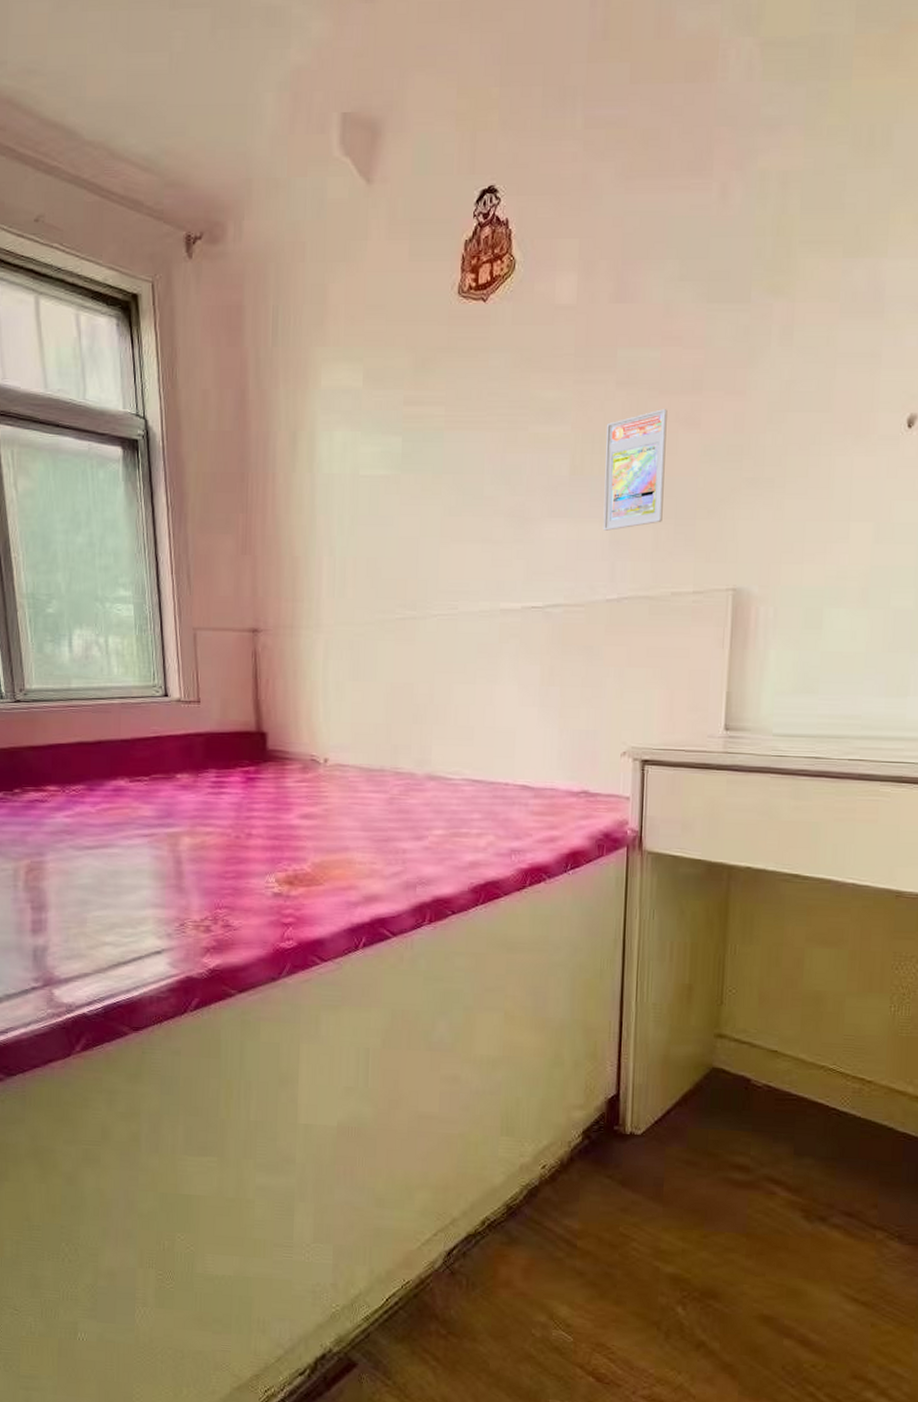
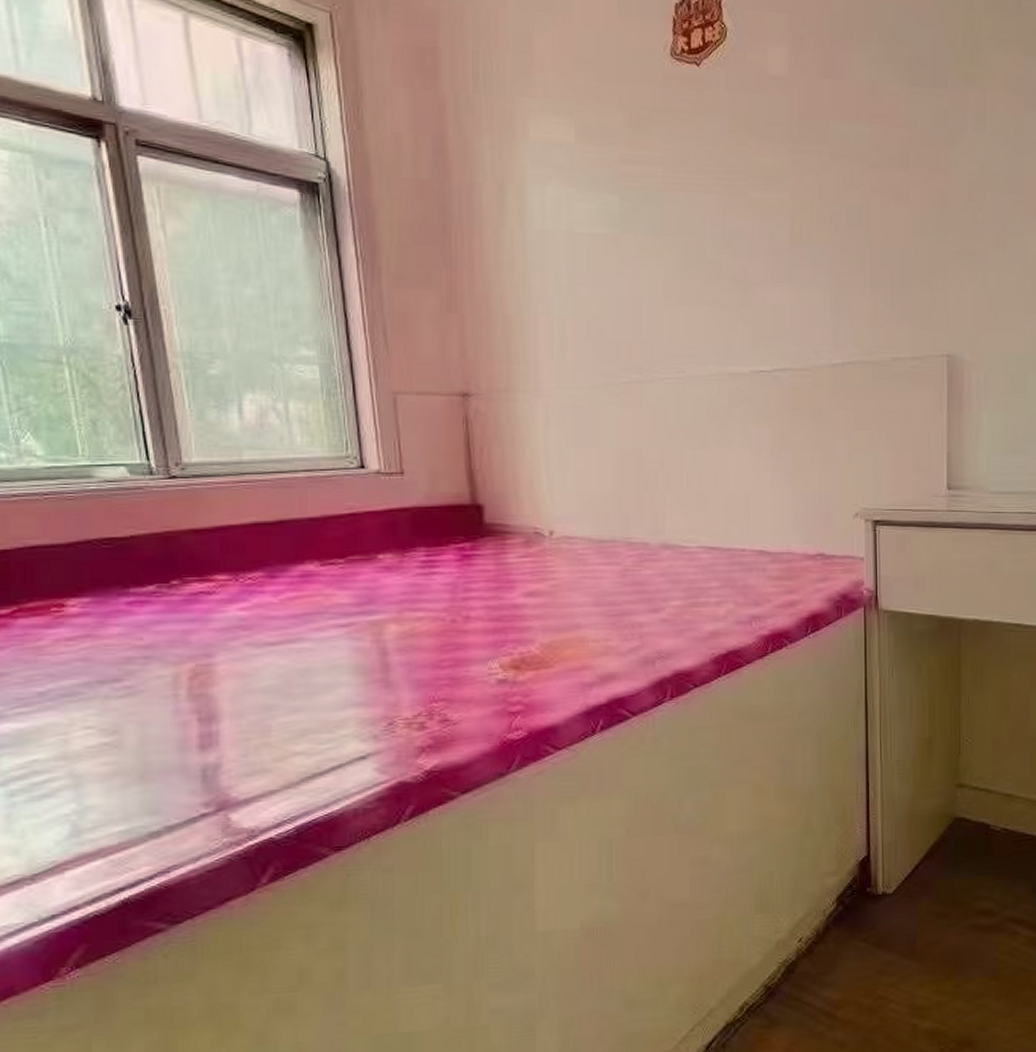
trading card display case: present [603,409,667,531] -> none [822,182,880,297]

